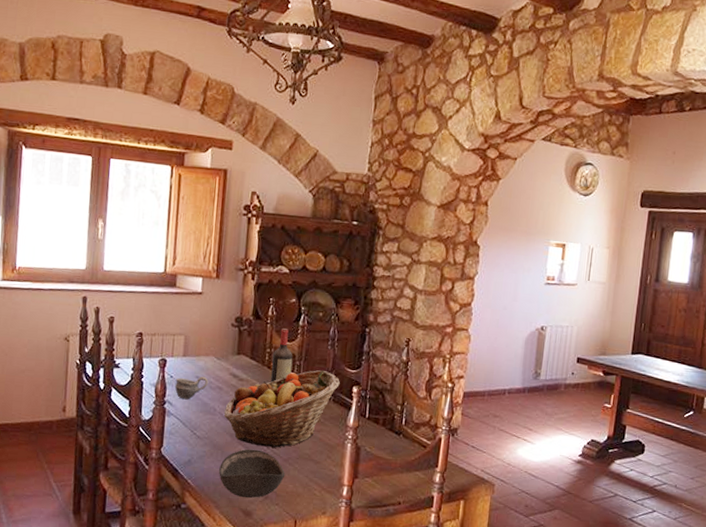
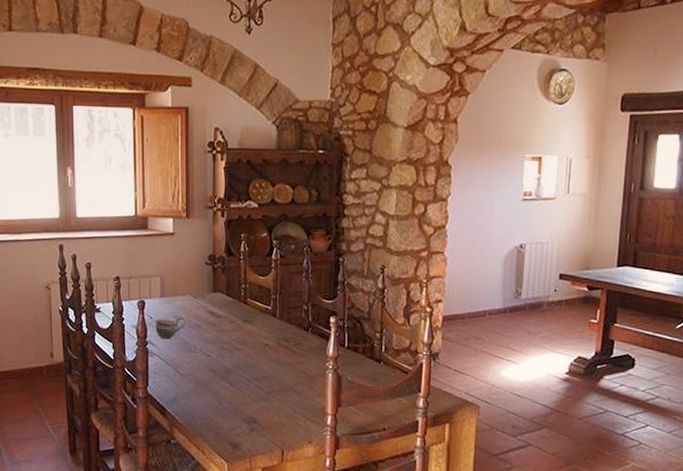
bowl: present [219,449,286,498] -> none [205,383,269,431]
fruit basket: present [224,370,341,449] -> none [205,302,318,382]
wine bottle: present [271,328,293,382] -> none [247,263,268,317]

